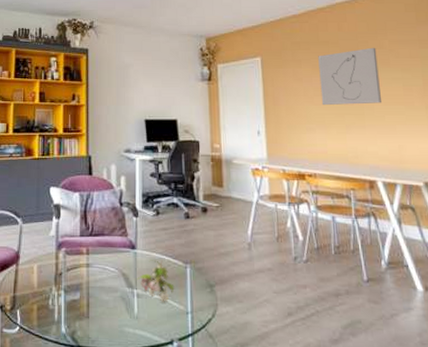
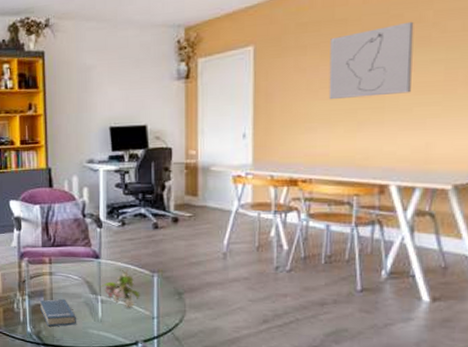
hardback book: none [76,293,113,326] -> present [40,298,77,327]

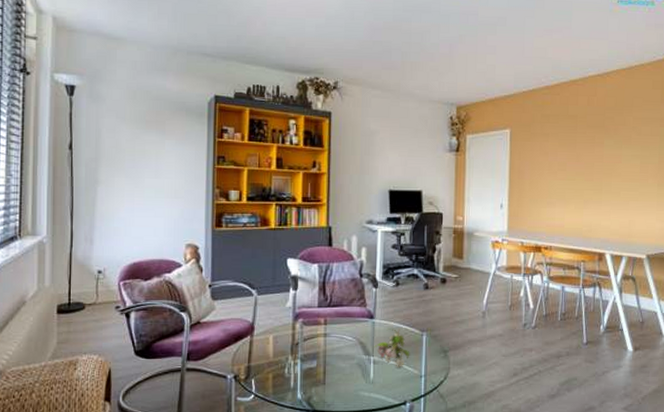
hardback book: present [40,298,77,327] -> none [313,361,349,391]
wall art: present [328,21,414,100] -> none [564,123,621,181]

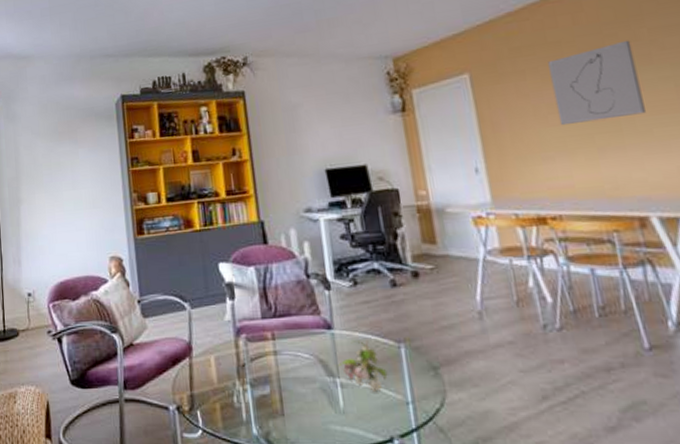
wall art: none [564,123,621,181] -> present [548,40,646,126]

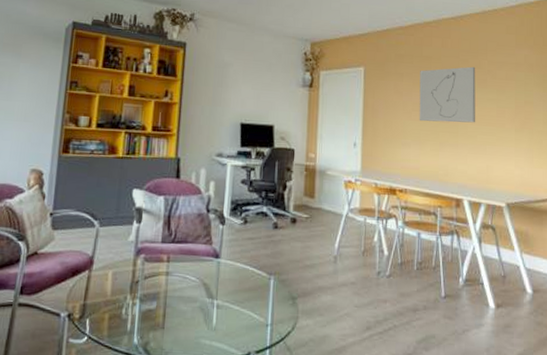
plant: present [338,340,388,392] -> none [218,270,256,314]

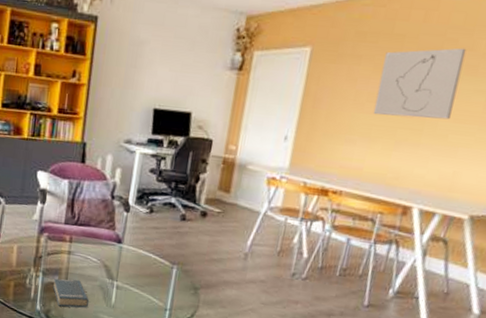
hardback book: none [151,303,190,337] -> present [53,278,90,308]

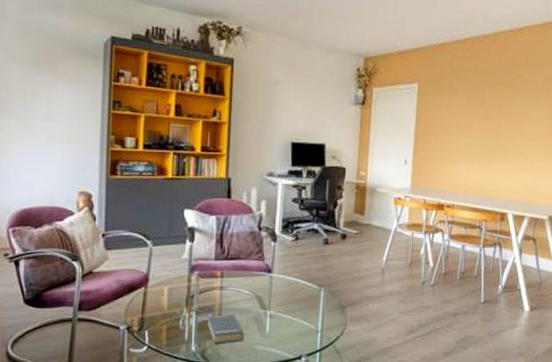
wall art: present [373,48,467,120] -> none [470,81,531,139]

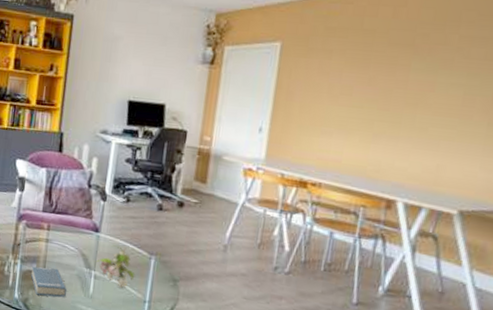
plant: none [271,283,307,322] -> present [96,245,135,288]

